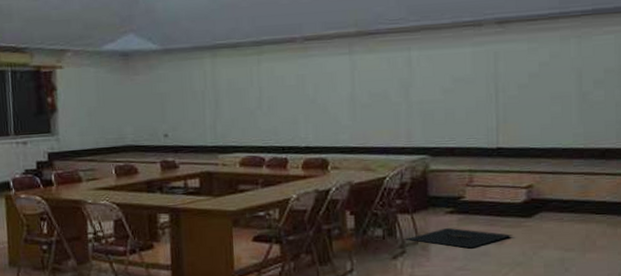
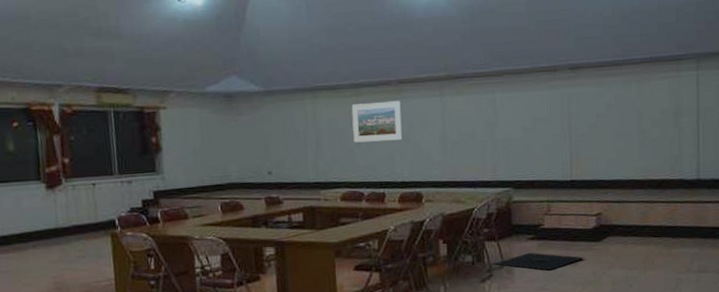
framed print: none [253,58,308,104] -> present [351,100,403,143]

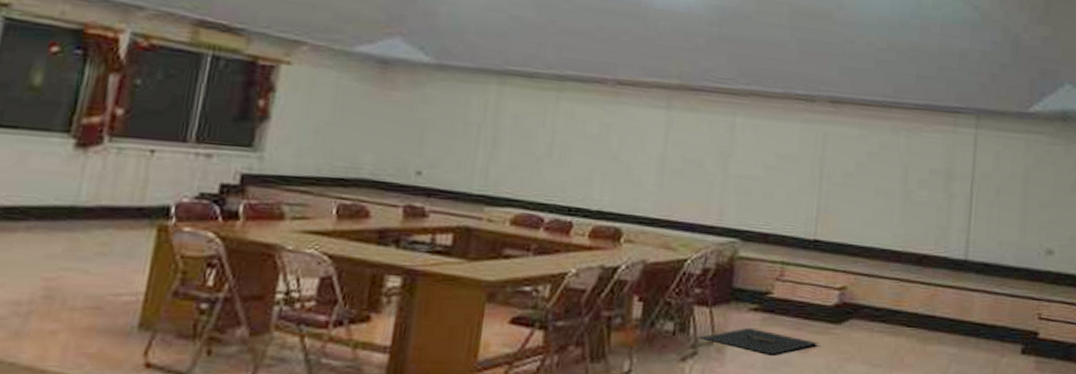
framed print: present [351,100,403,143] -> none [543,100,615,156]

